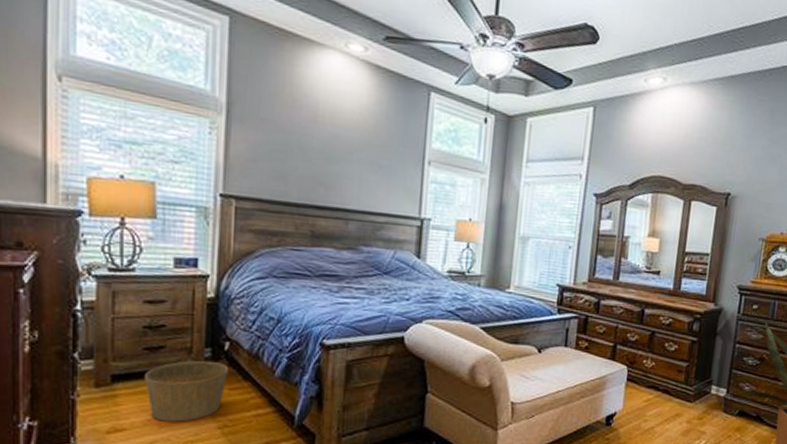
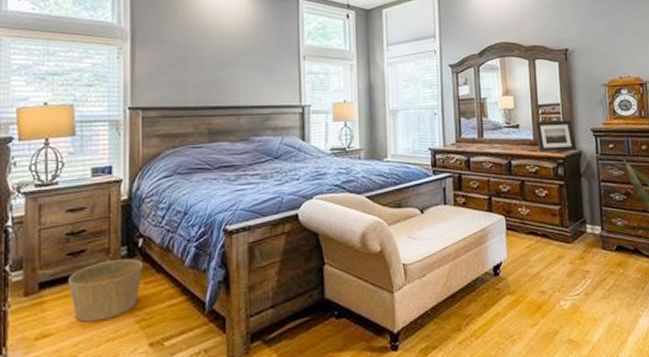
picture frame: none [676,270,719,307] -> present [534,120,577,152]

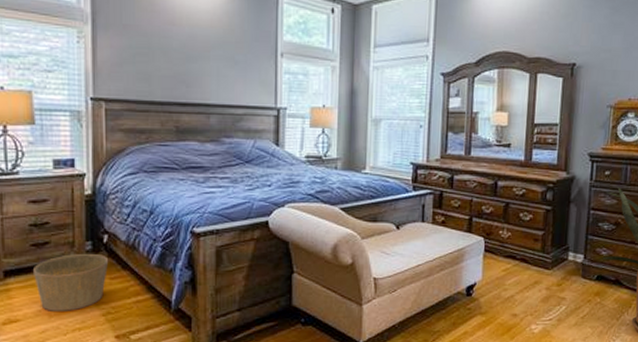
picture frame: present [534,120,577,152] -> none [527,141,571,175]

